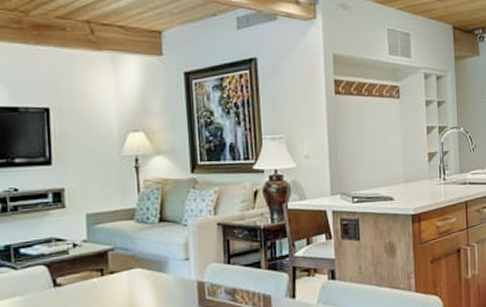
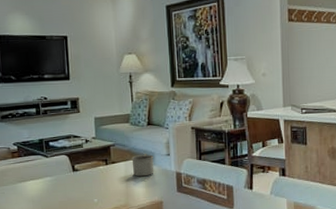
mug: none [137,259,168,290] -> present [131,154,154,177]

